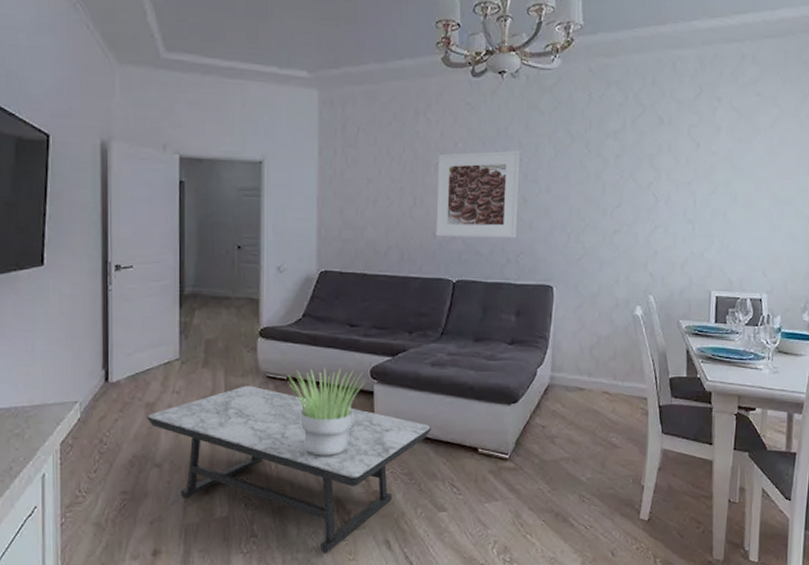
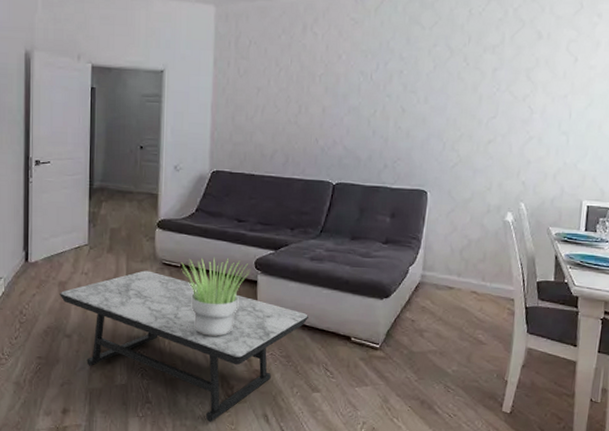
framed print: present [435,150,520,238] -> none [318,62,400,145]

